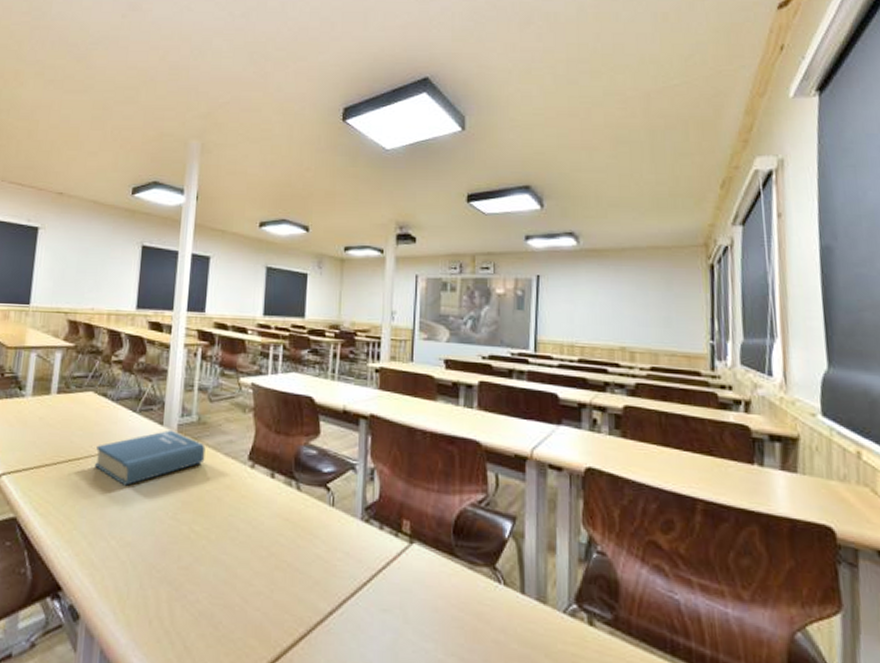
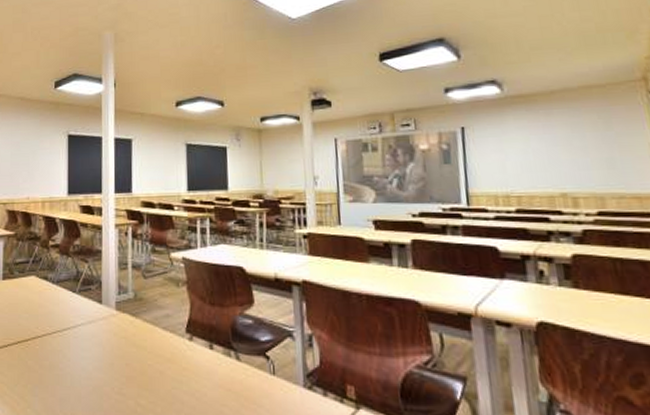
book: present [95,429,206,486] -> none [42,307,144,364]

